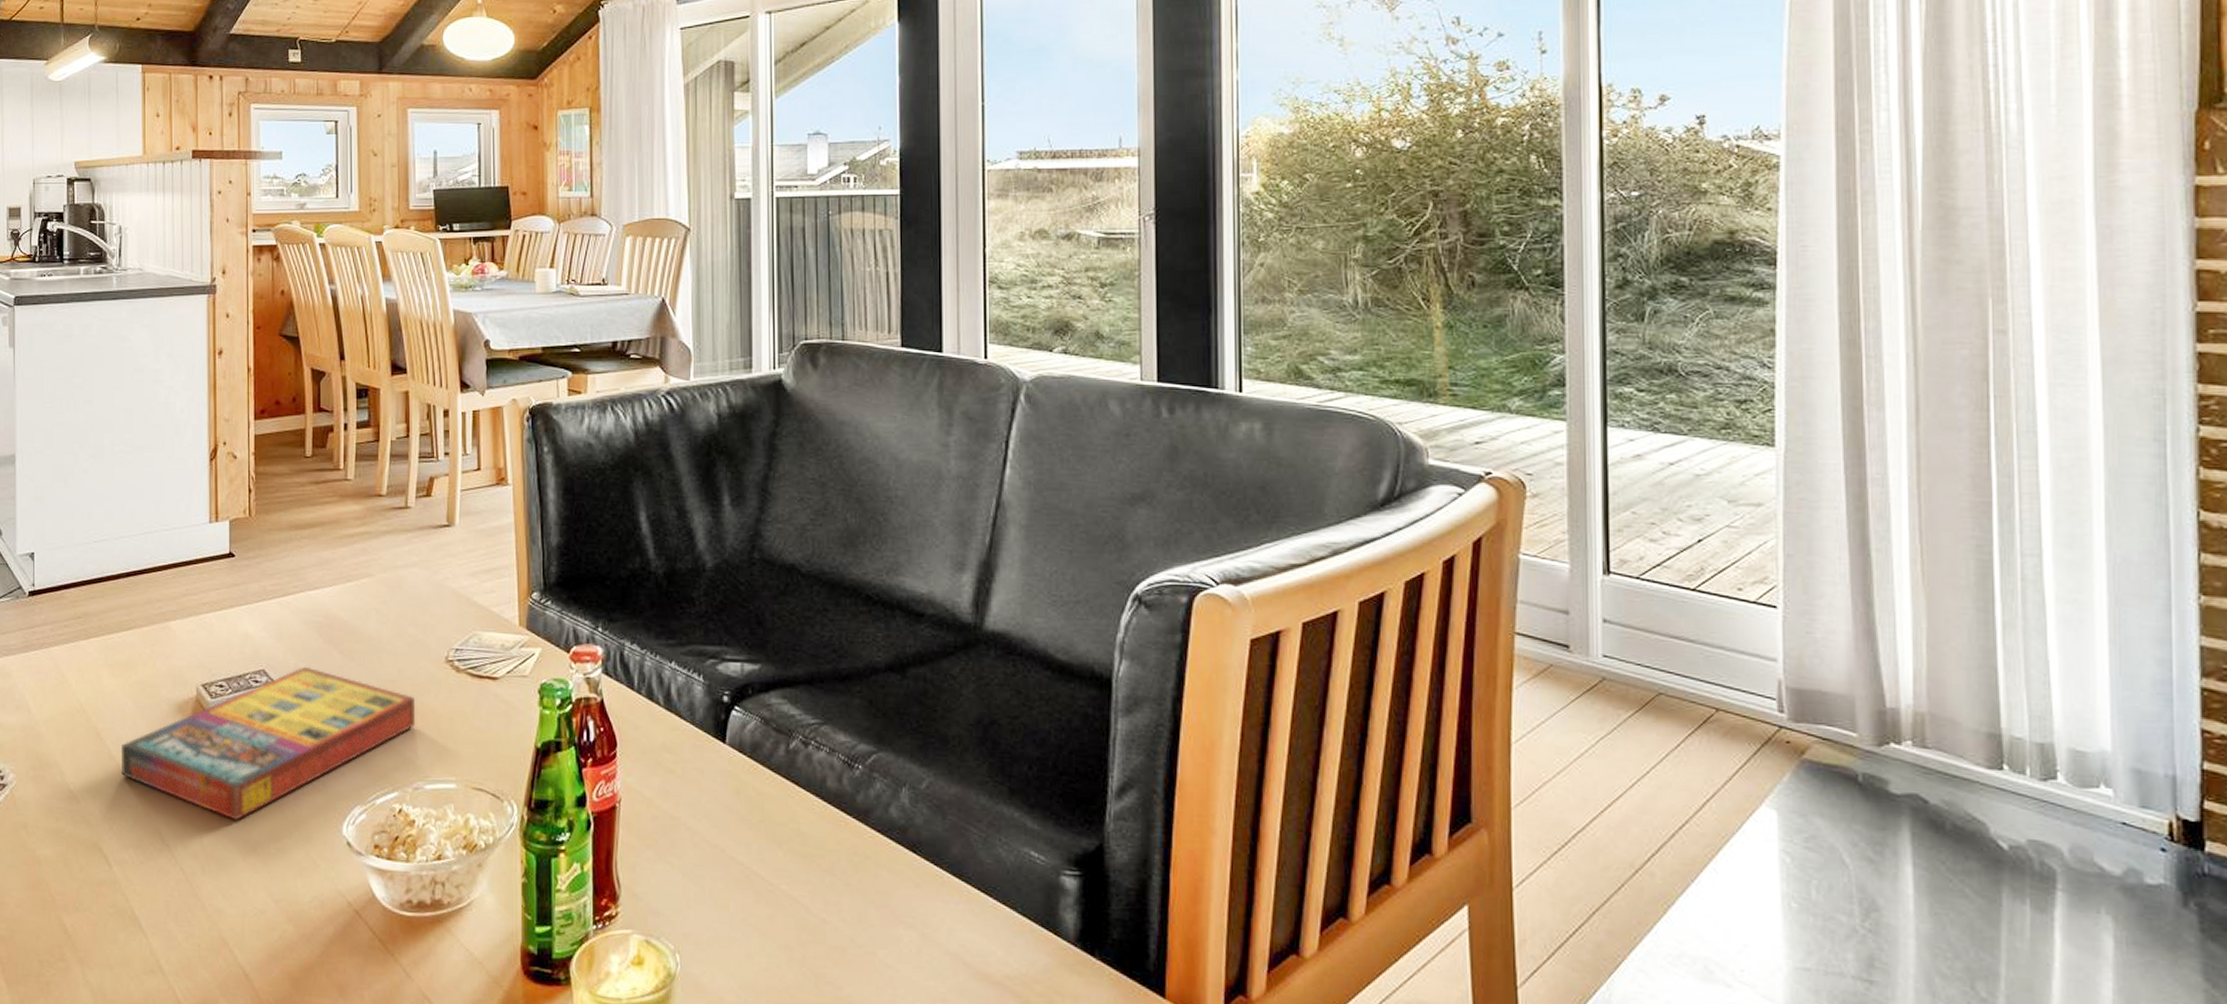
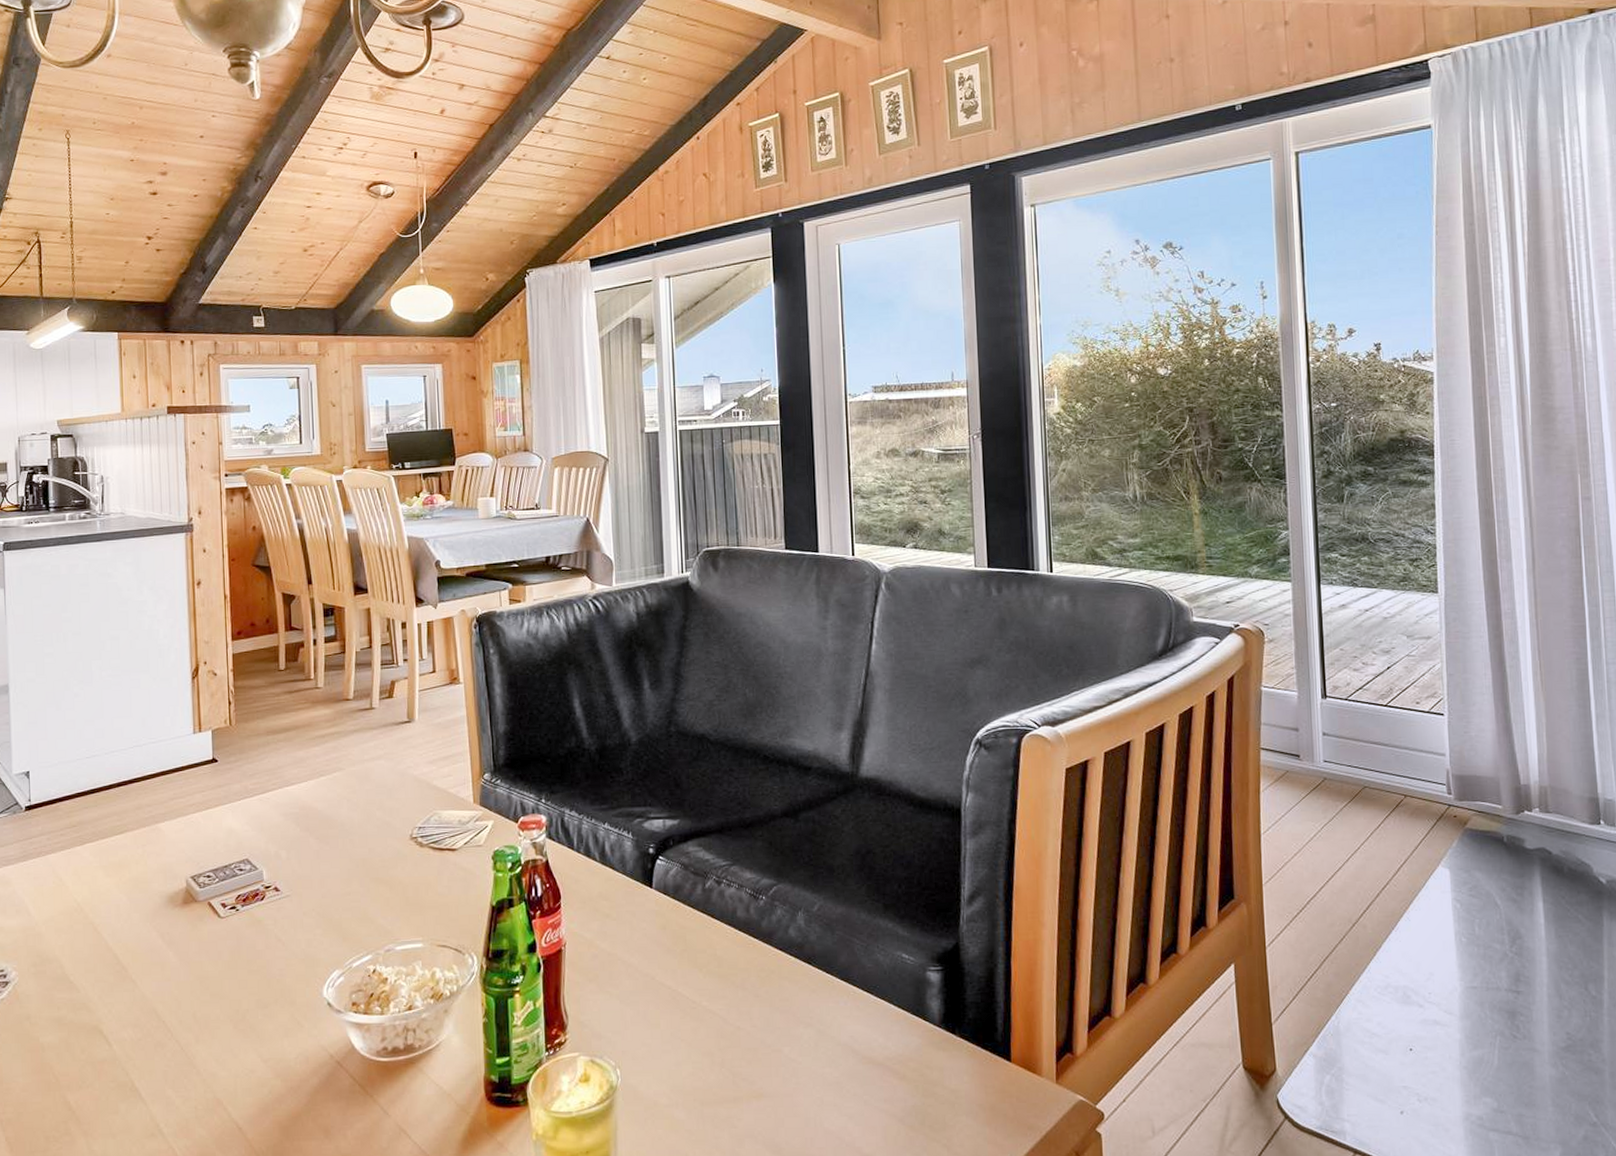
game compilation box: present [122,666,416,820] -> none [118,853,386,993]

